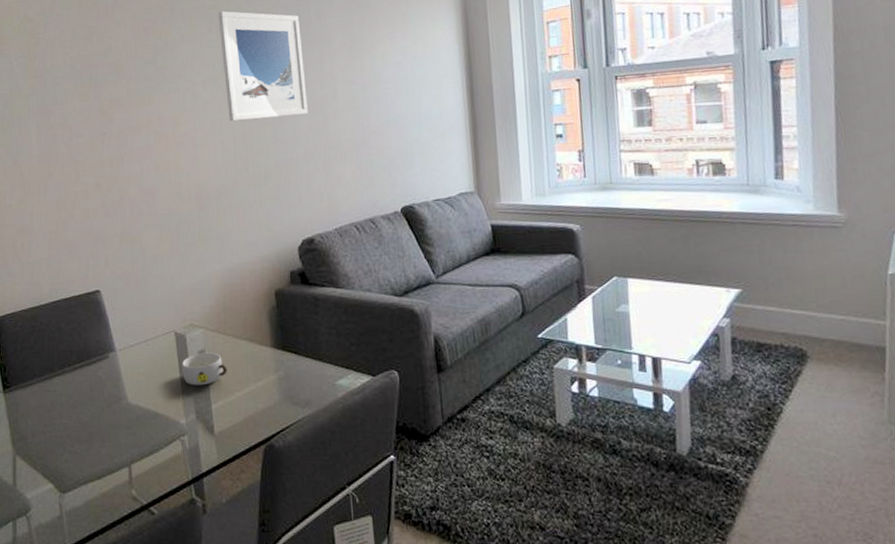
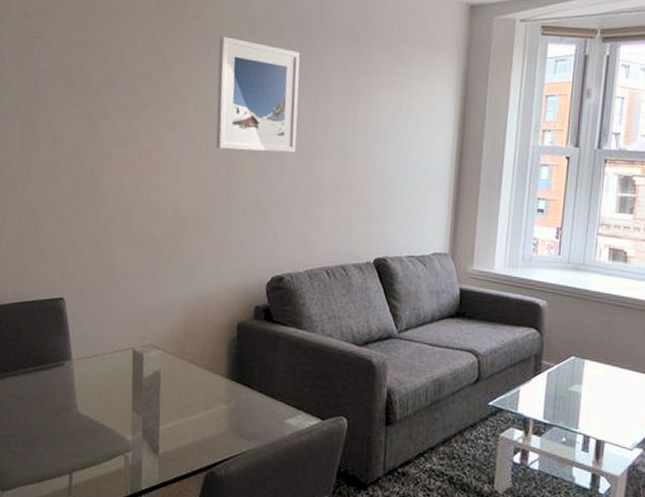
bowl: present [181,352,228,386] -> none [134,373,180,406]

